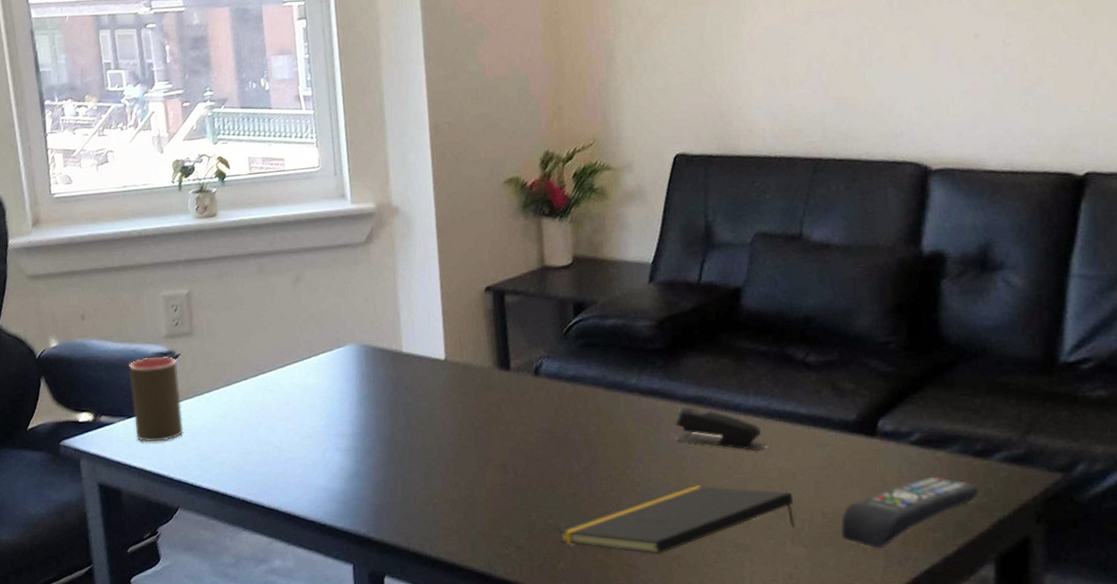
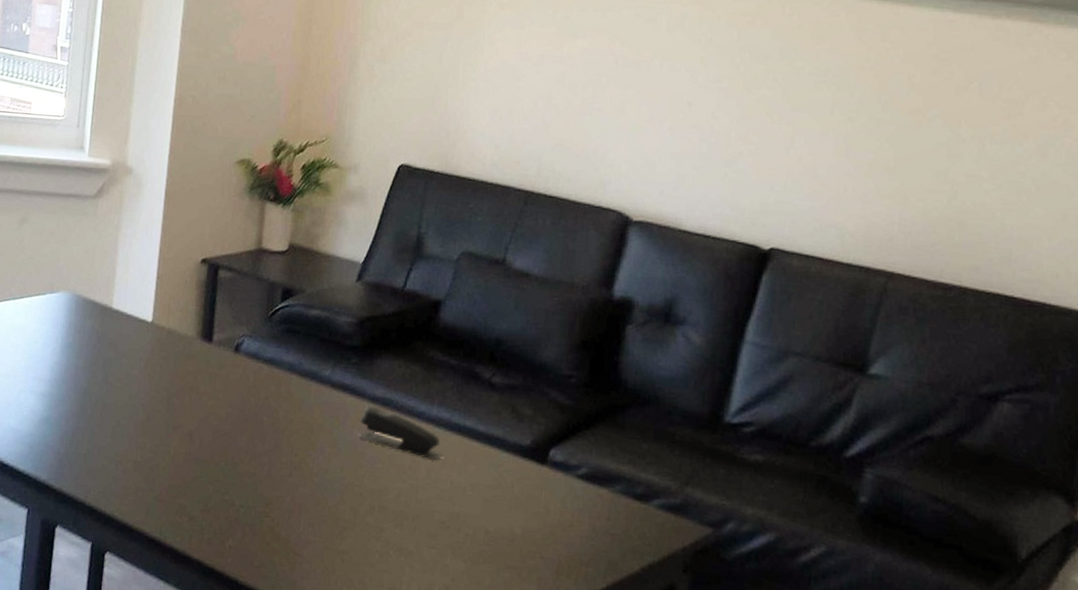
notepad: present [558,485,796,555] -> none [232,483,460,547]
remote control: present [841,476,979,549] -> none [500,511,635,575]

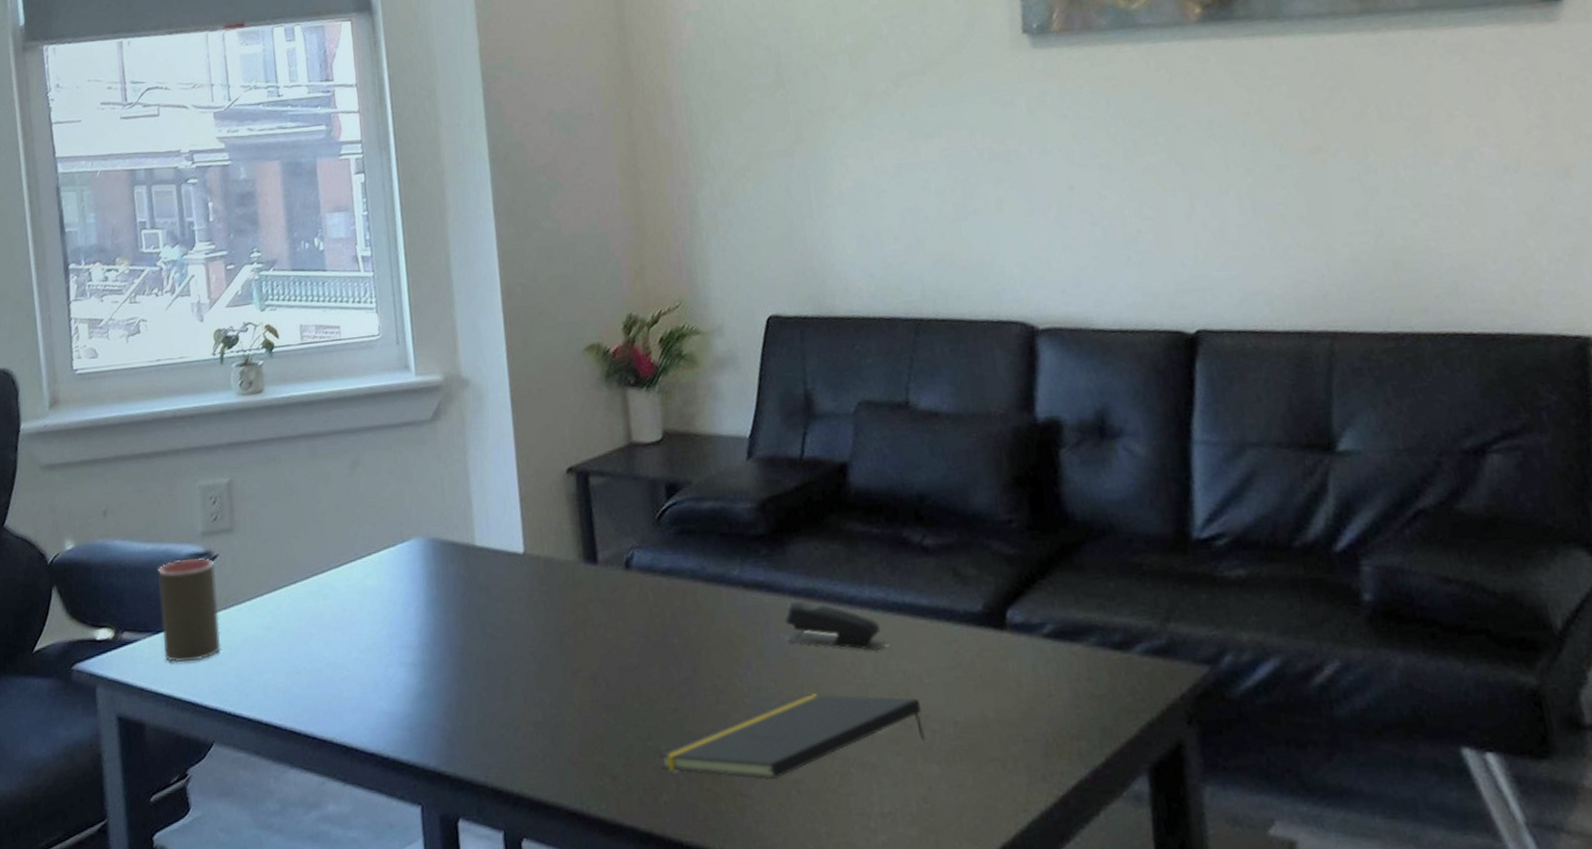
notepad: none [232,483,460,547] -> present [659,694,926,780]

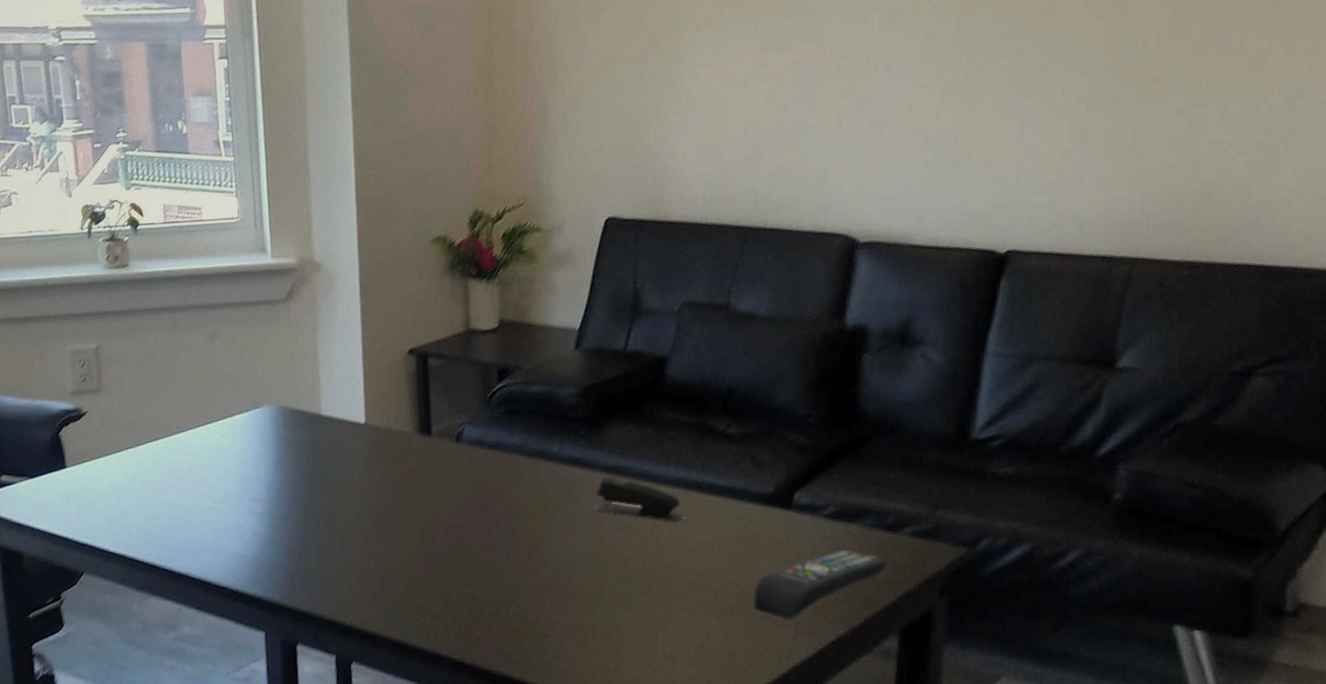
cup: present [158,558,221,663] -> none [32,414,90,504]
notepad: present [659,694,926,780] -> none [475,555,710,625]
remote control: none [975,673,1123,763] -> present [753,549,888,620]

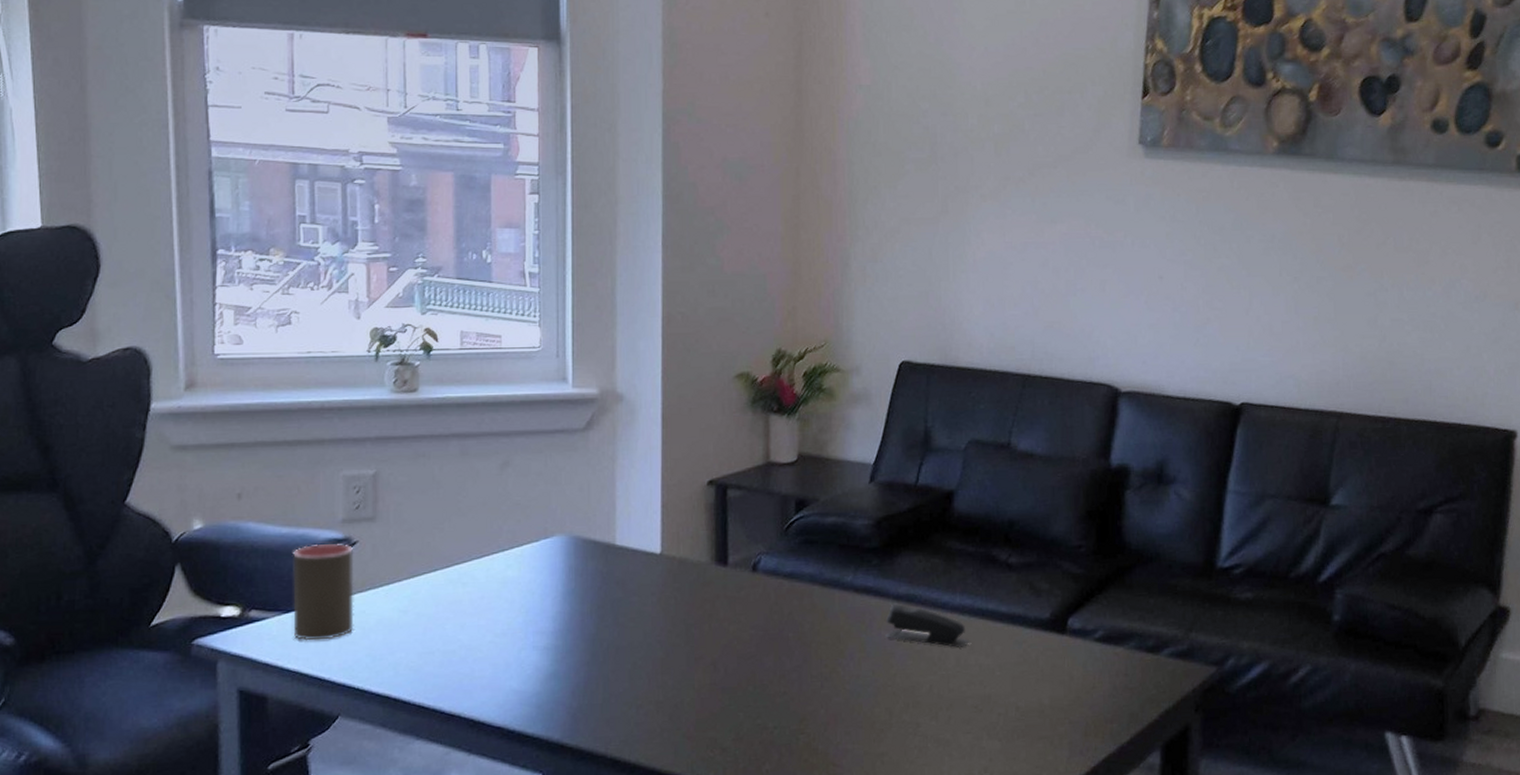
cup: none [32,414,90,504] -> present [293,544,354,641]
remote control: present [753,549,888,620] -> none [1032,670,1150,740]

